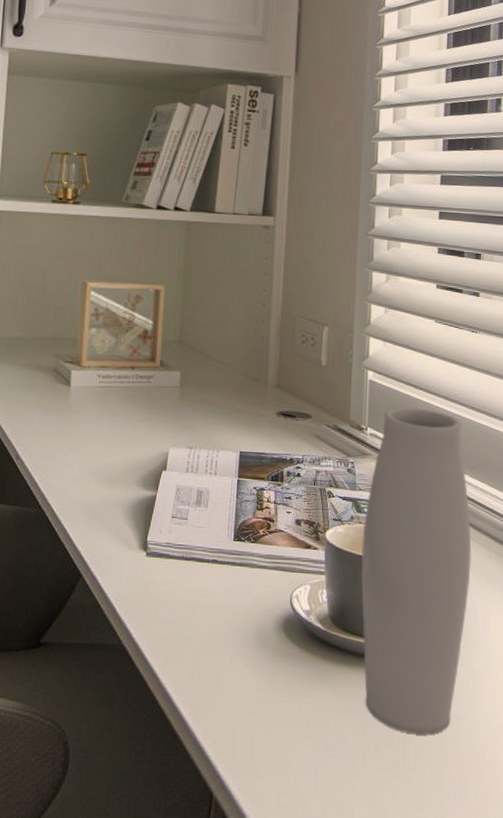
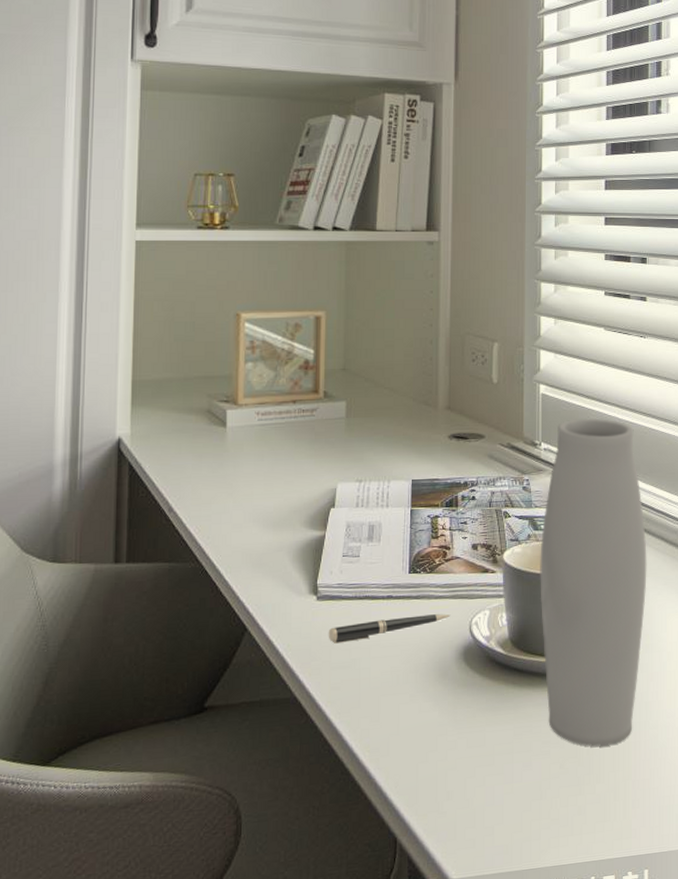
pen: none [155,581,273,600] -> present [328,614,451,645]

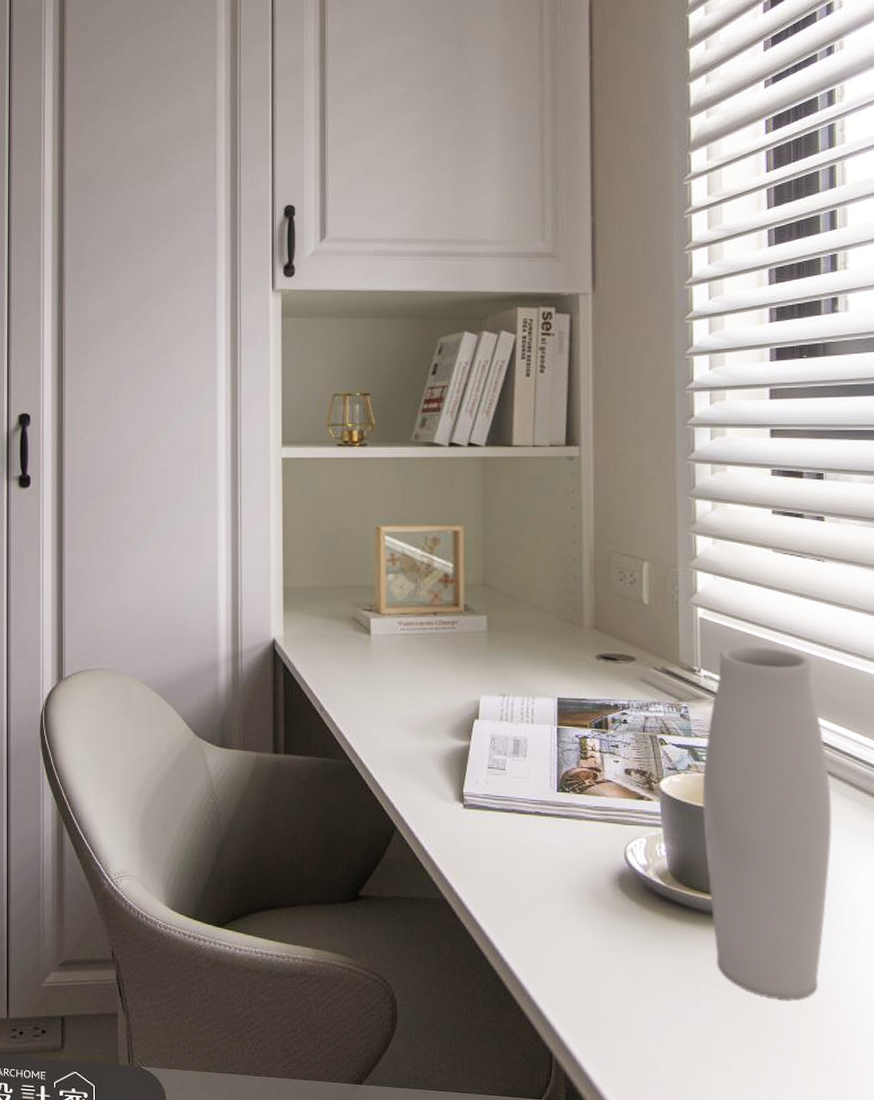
pen: present [328,614,451,645] -> none [475,834,604,853]

